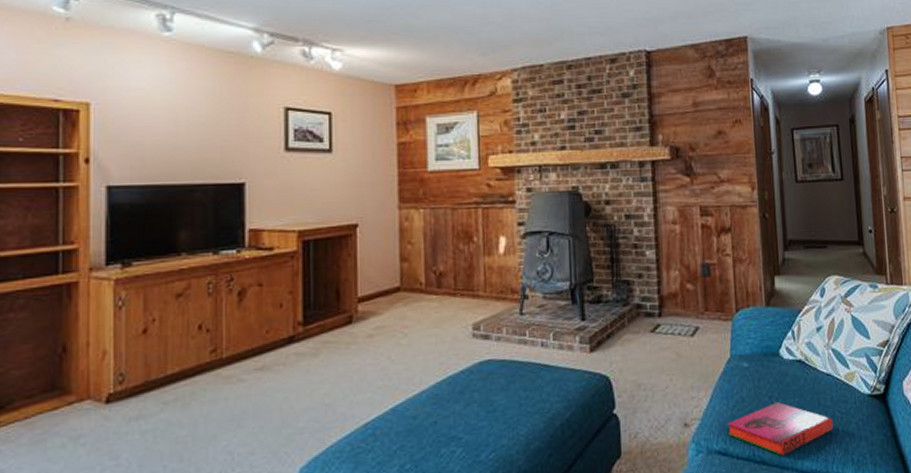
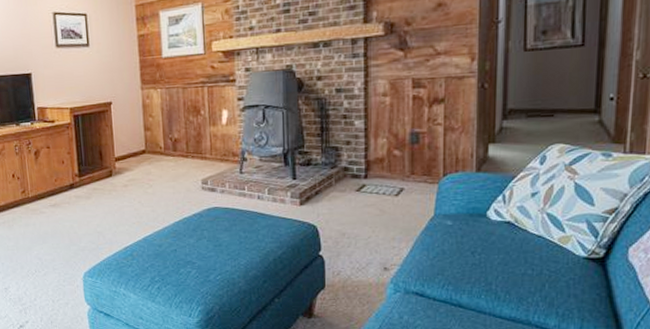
hardback book: present [728,402,834,457] -> none [427,257,540,303]

